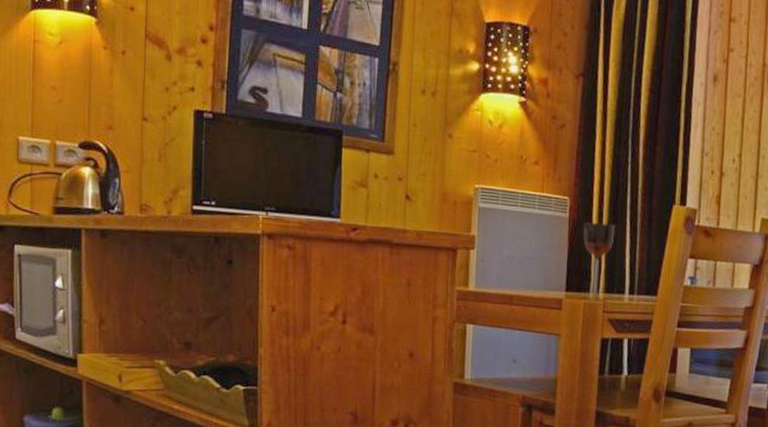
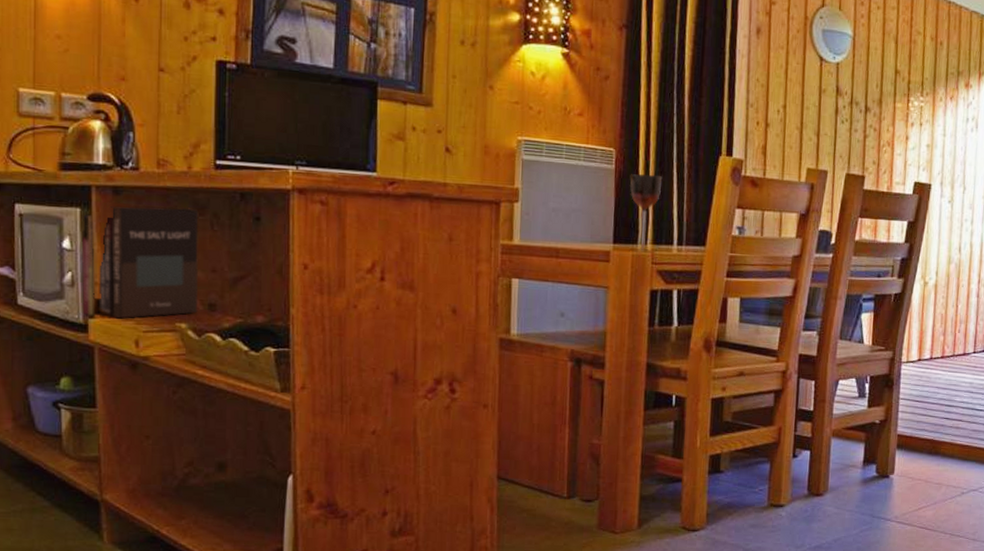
books: none [72,249,176,355] -> present [81,206,199,319]

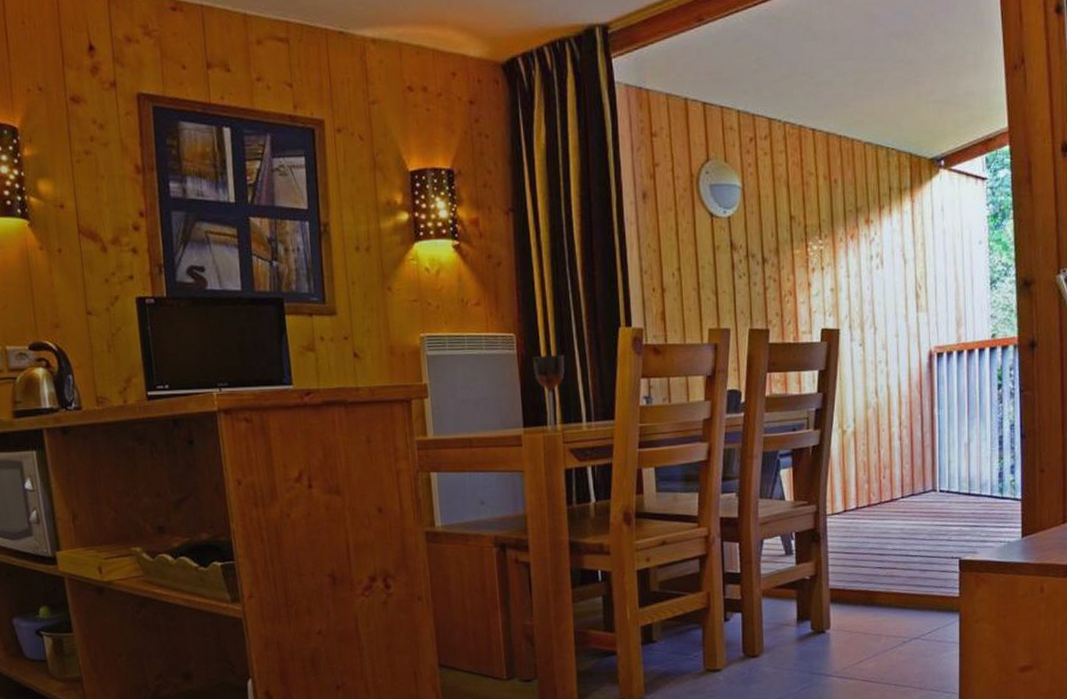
books: present [81,206,199,319] -> none [39,440,148,549]

